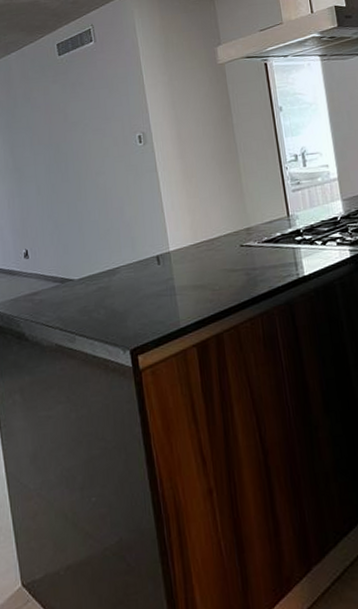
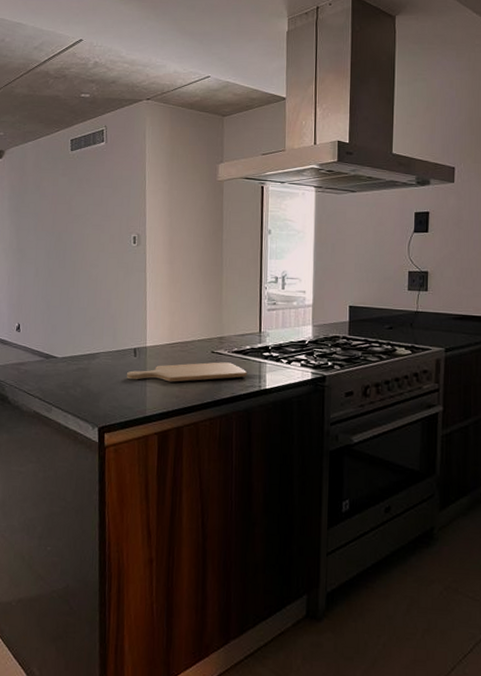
chopping board: none [153,254,283,291] -> present [127,362,248,382]

